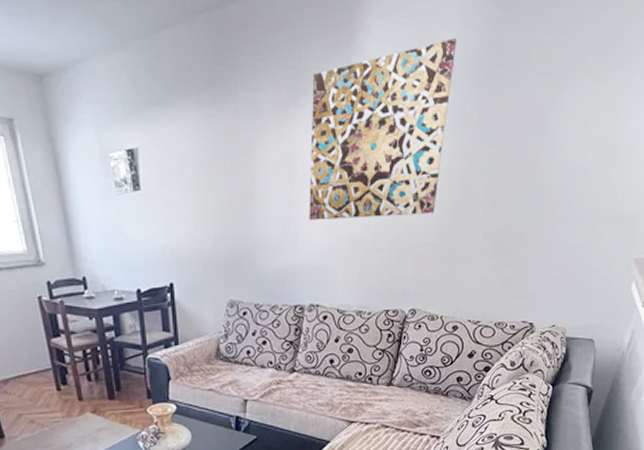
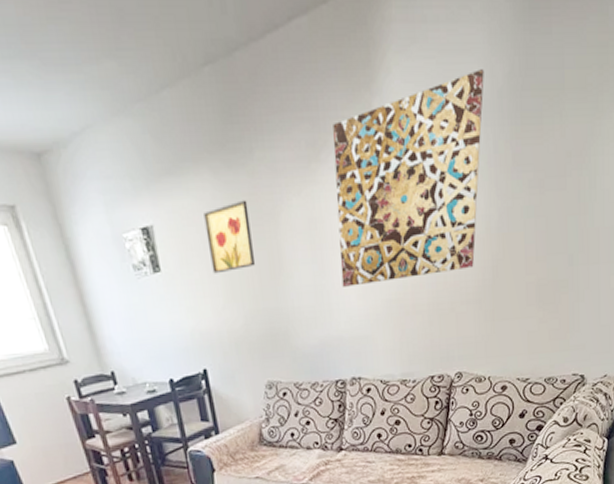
wall art: none [185,133,230,197] -> present [202,200,256,274]

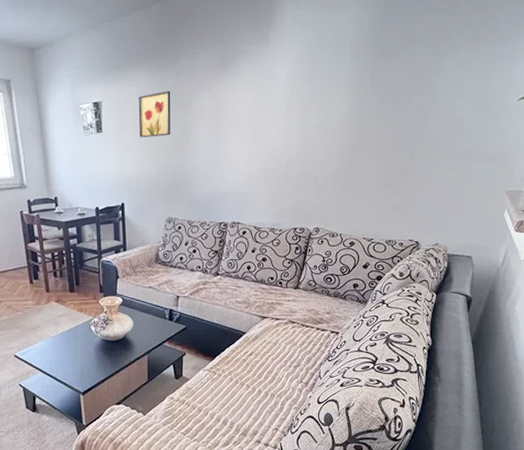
wall art: present [333,69,484,287] -> none [233,19,354,157]

